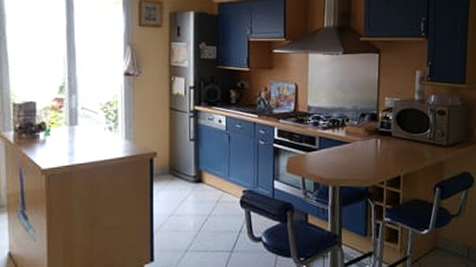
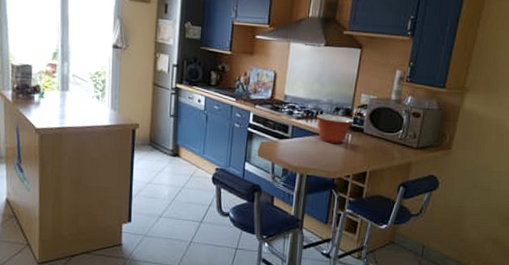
mixing bowl: none [342,121,380,150] -> present [316,114,353,143]

